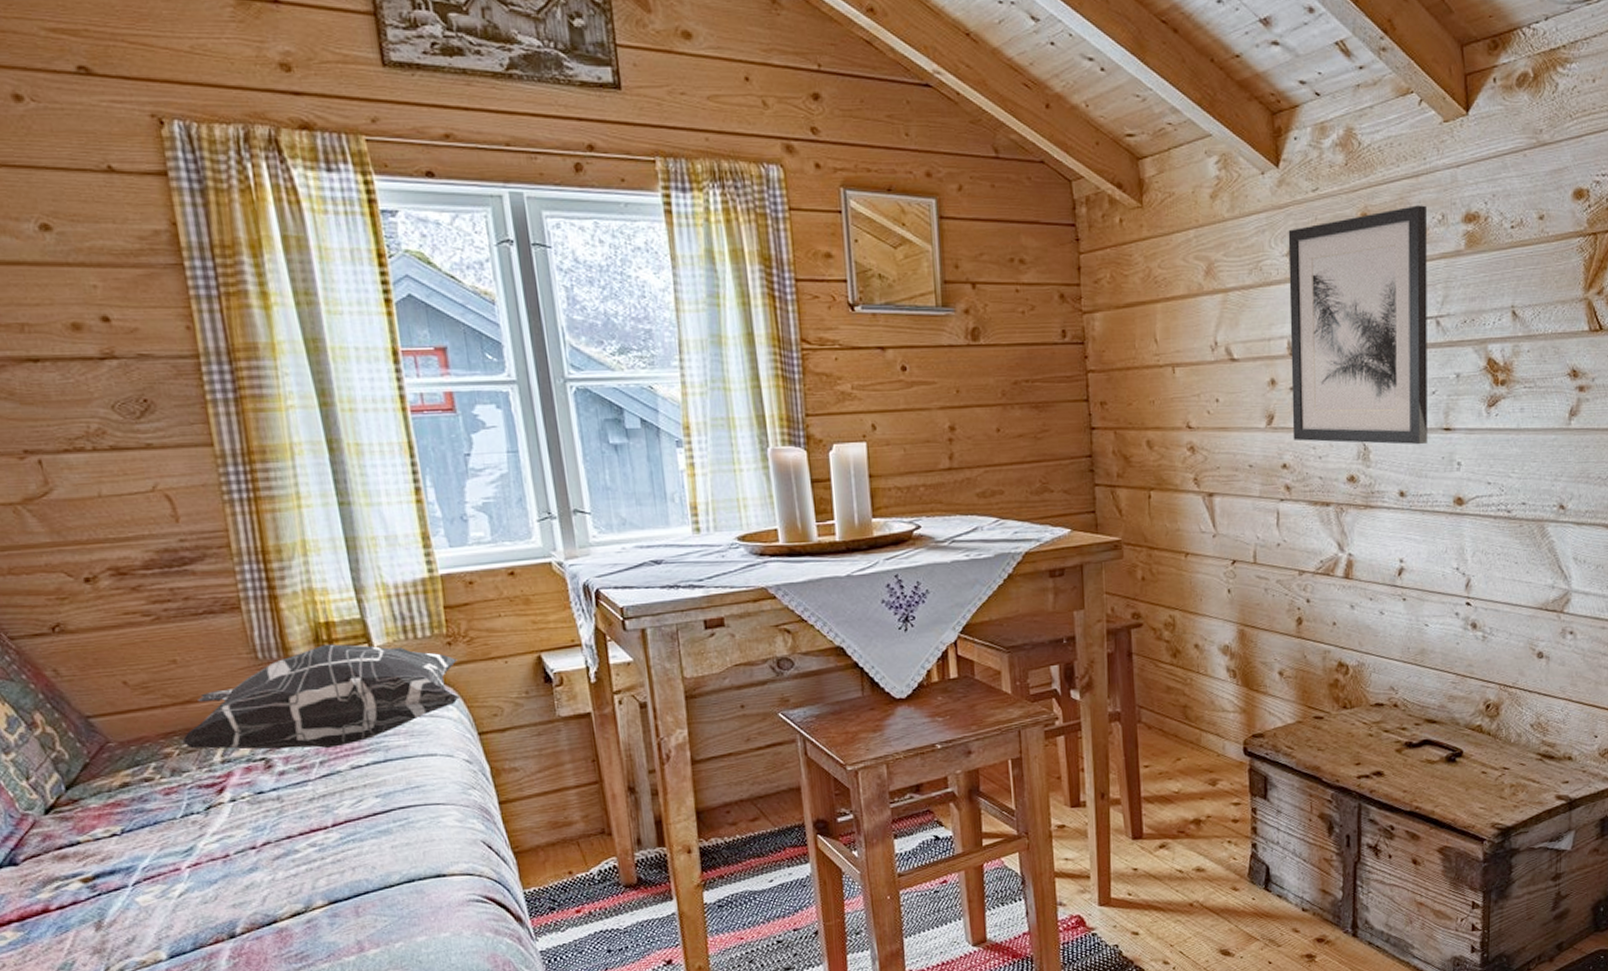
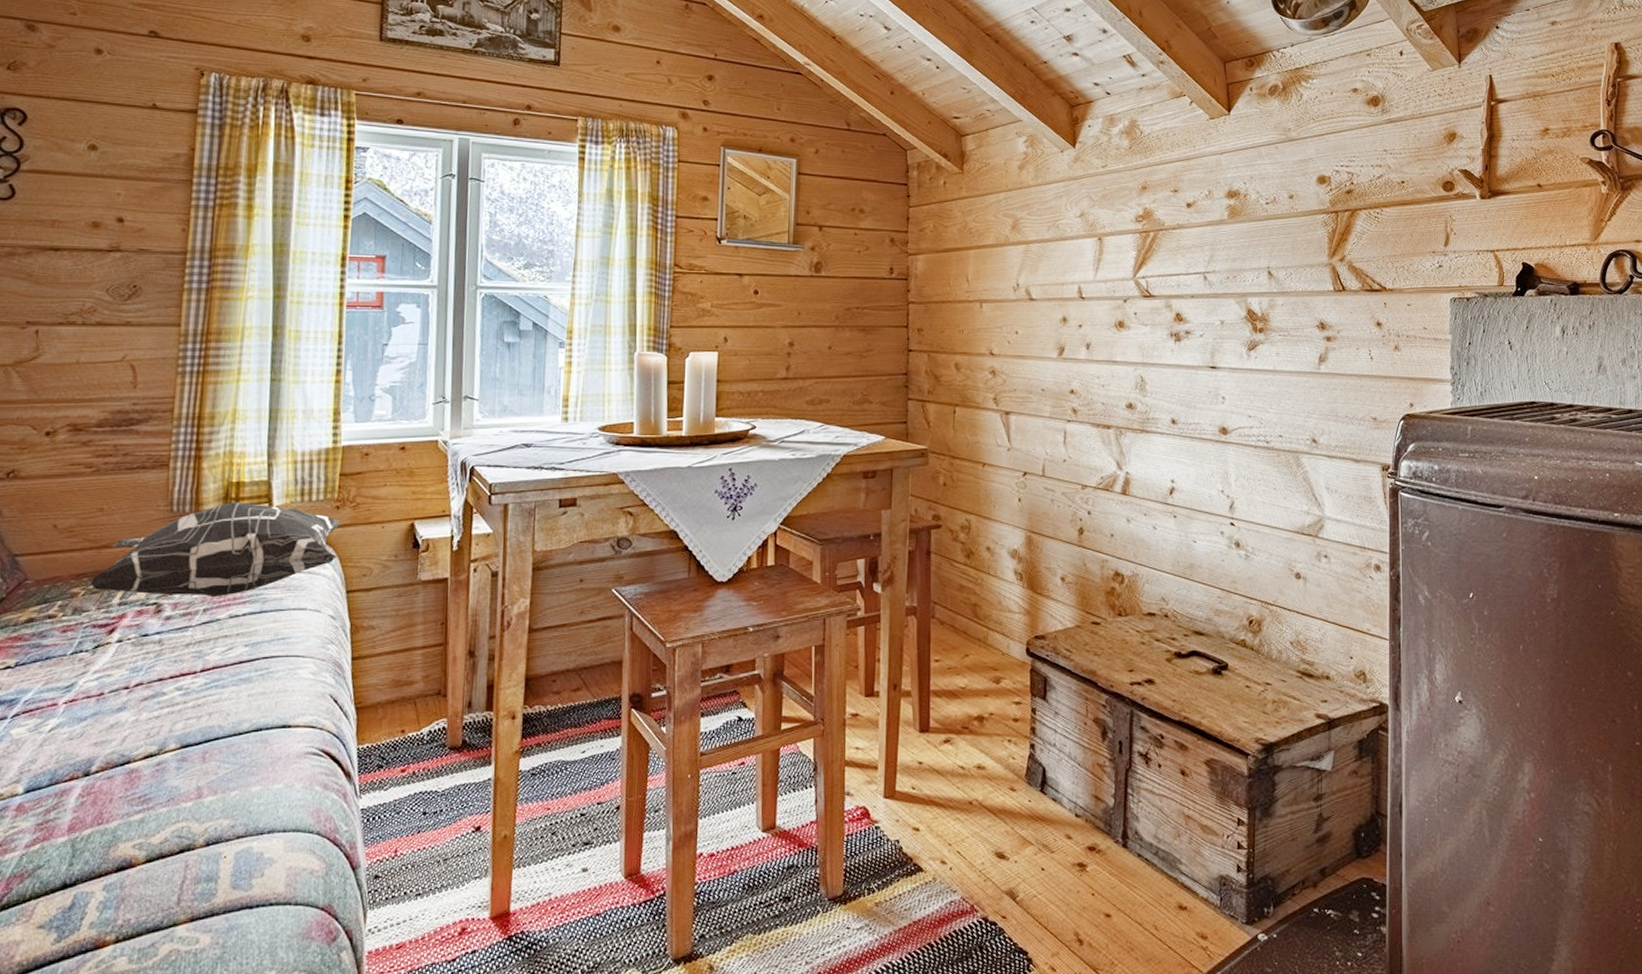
wall art: present [1288,205,1428,445] -> none [1080,182,1196,380]

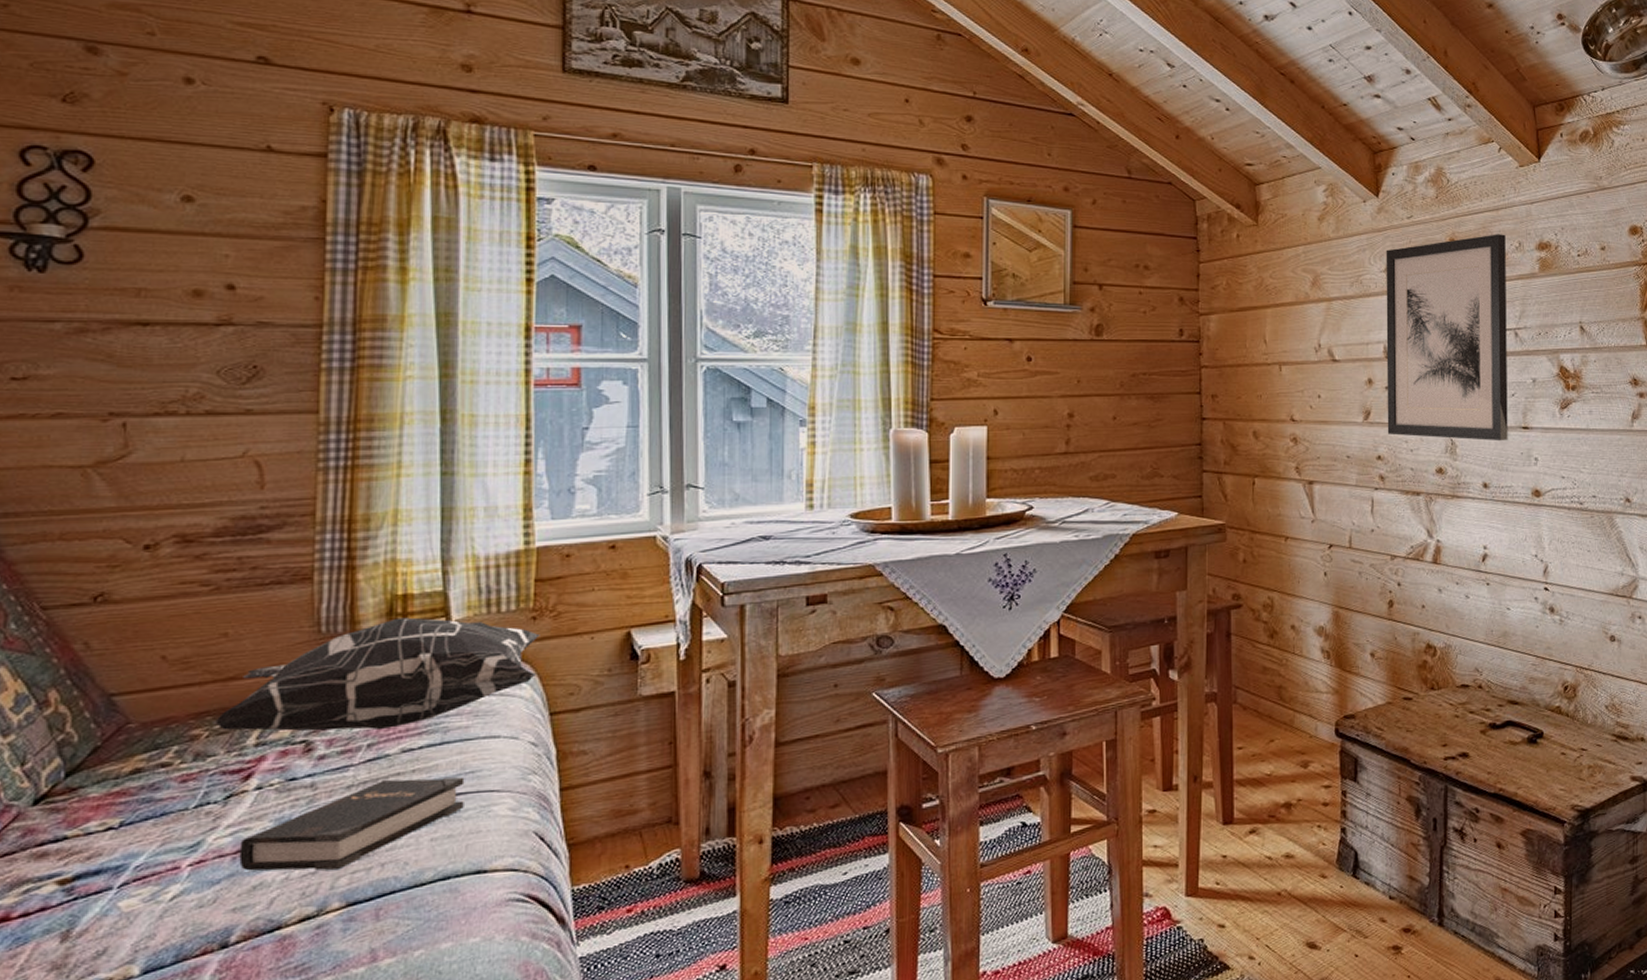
hardback book: none [101,641,277,715] -> present [239,777,465,871]
wall art: none [1080,182,1196,380] -> present [1386,234,1508,441]

